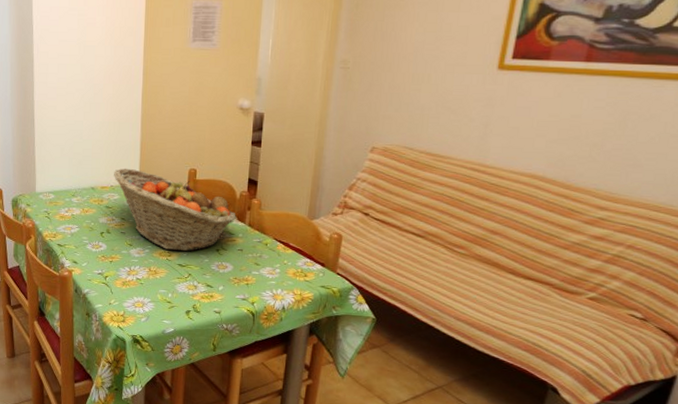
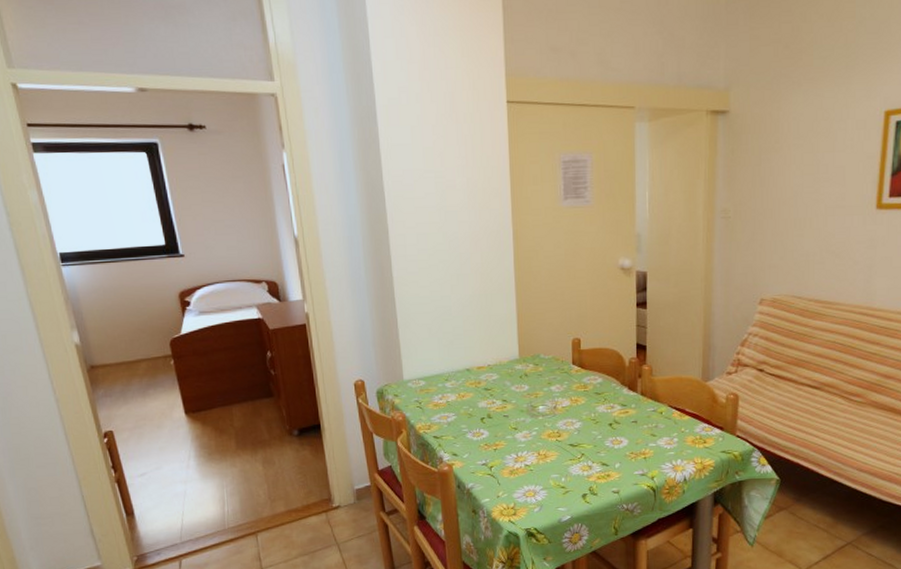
fruit basket: present [114,168,236,252] -> none [490,344,627,431]

